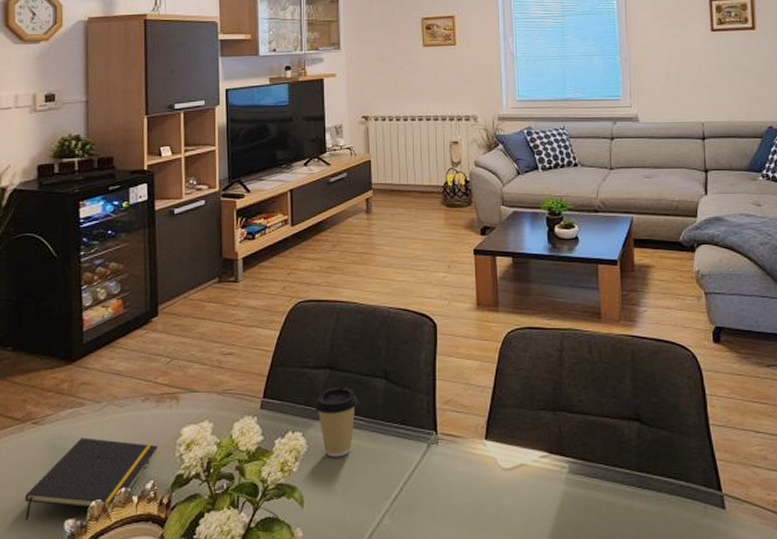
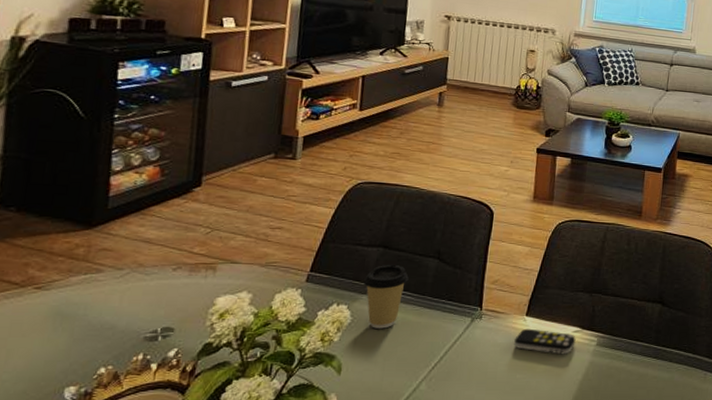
notepad: present [25,438,158,522] -> none [14,304,187,389]
remote control: none [476,454,544,484] -> present [514,328,576,355]

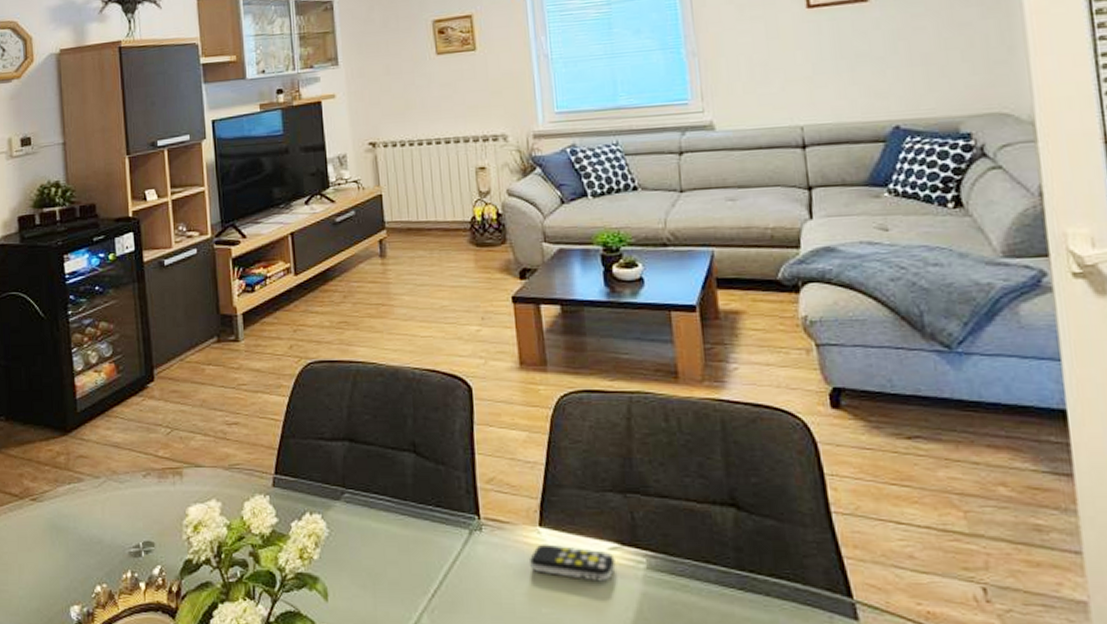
coffee cup: present [363,264,409,329] -> none [333,461,384,544]

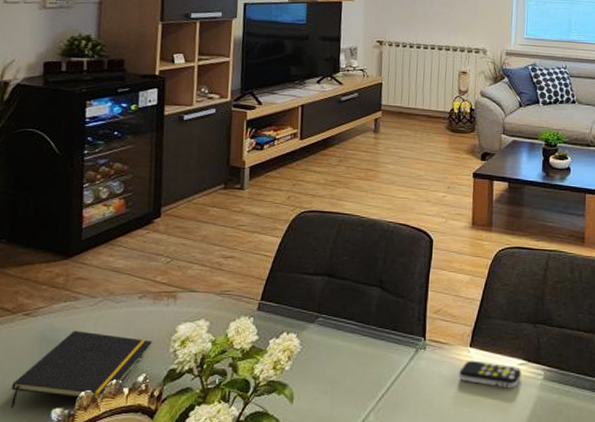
notepad: none [29,516,163,607] -> present [10,330,152,409]

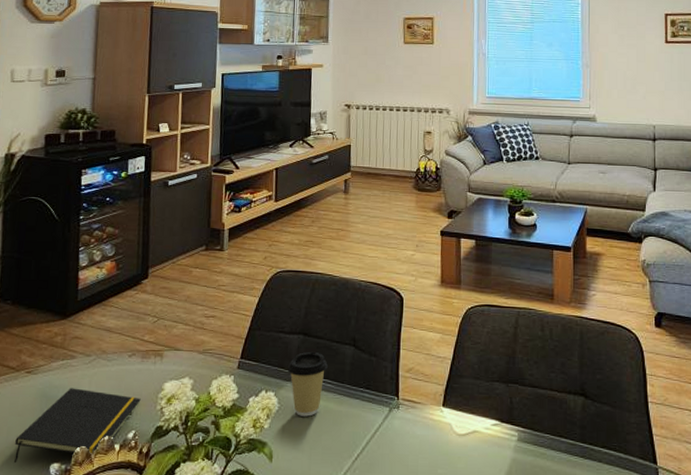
coffee cup: none [310,293,353,358] -> present [287,351,328,417]
remote control: present [459,360,522,389] -> none [433,420,495,450]

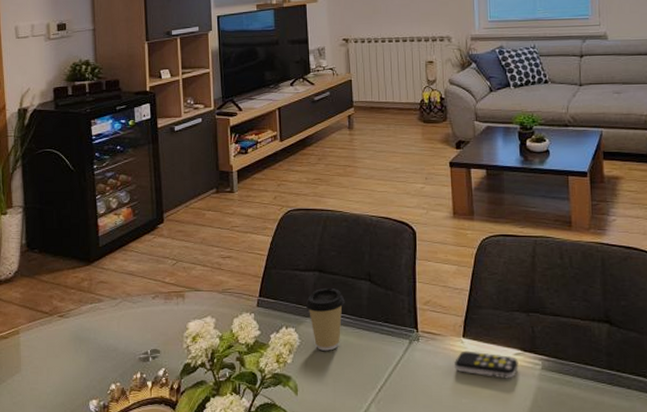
notepad: present [13,388,141,464] -> none [55,329,167,401]
remote control: none [433,420,495,450] -> present [455,350,519,379]

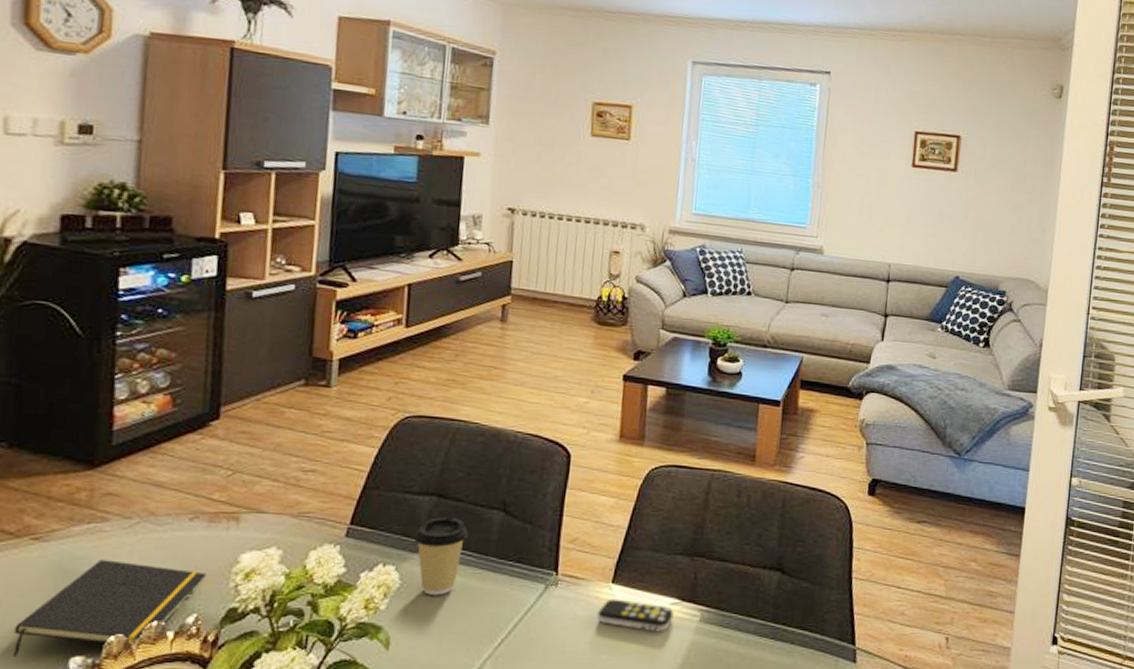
notepad: none [55,329,167,401] -> present [12,559,206,658]

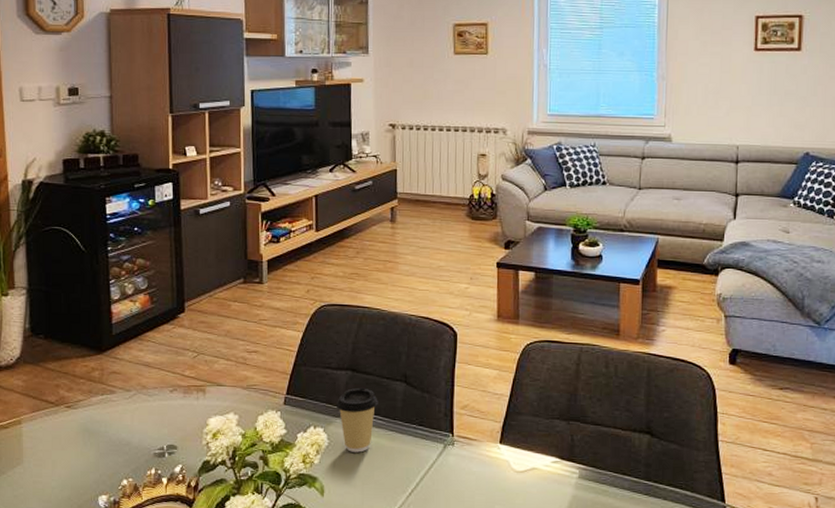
notepad: present [12,559,206,658] -> none [61,422,186,496]
remote control: present [597,598,674,632] -> none [490,457,555,487]

